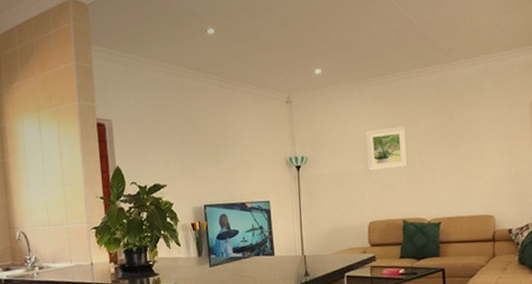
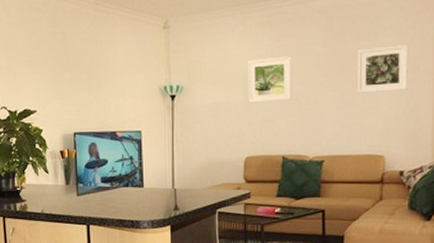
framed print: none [464,114,510,159] -> present [357,45,409,93]

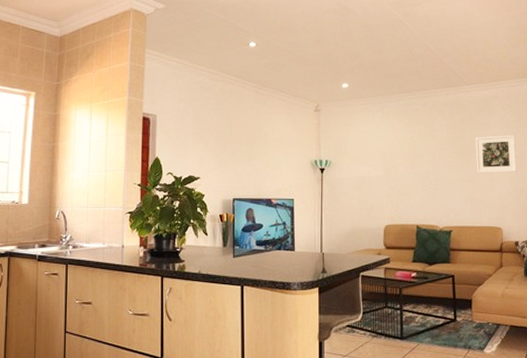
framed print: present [248,56,292,103] -> none [386,139,423,178]

